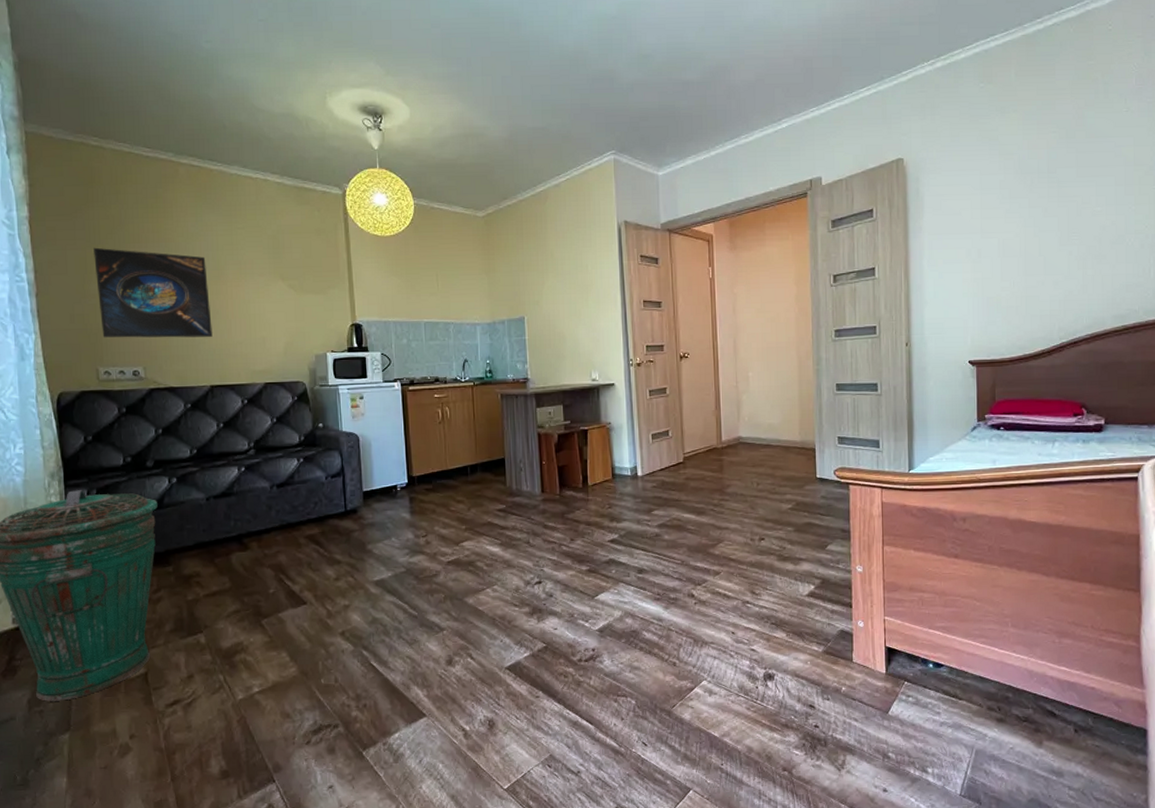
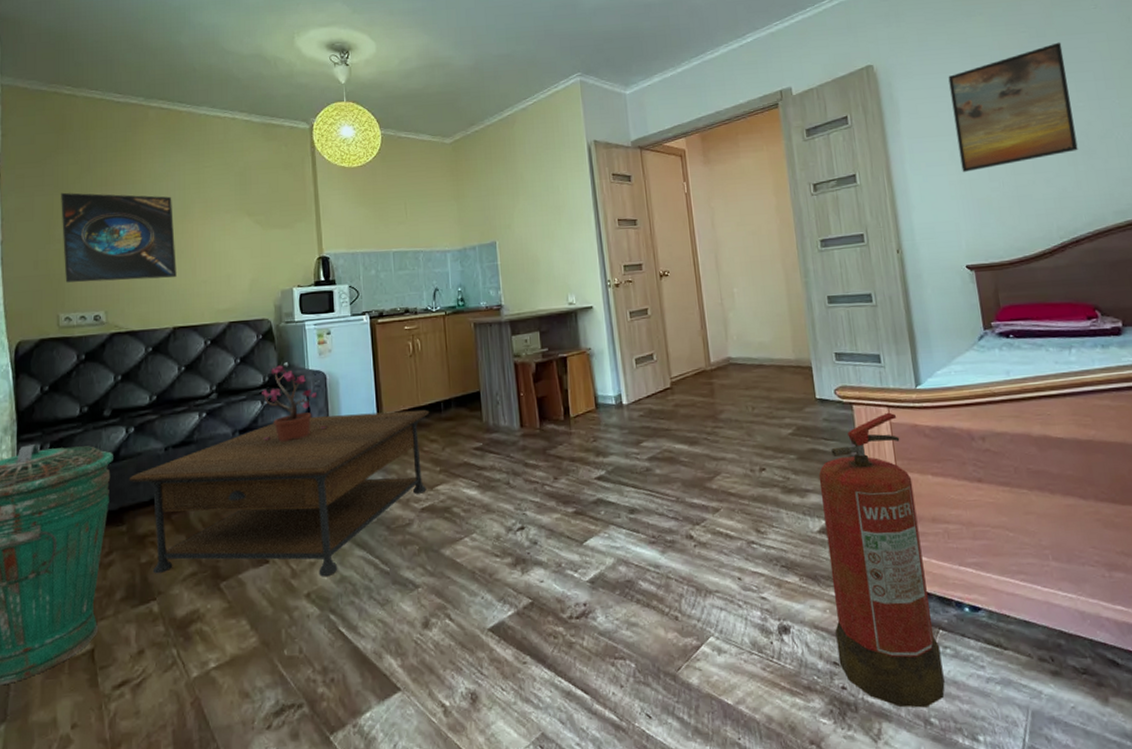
coffee table: none [173,472,457,617] -> present [129,409,430,576]
potted plant: none [298,426,361,497] -> present [262,365,328,442]
fire extinguisher: none [812,493,904,745] -> present [818,412,945,708]
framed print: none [975,144,1089,271] -> present [948,42,1078,172]

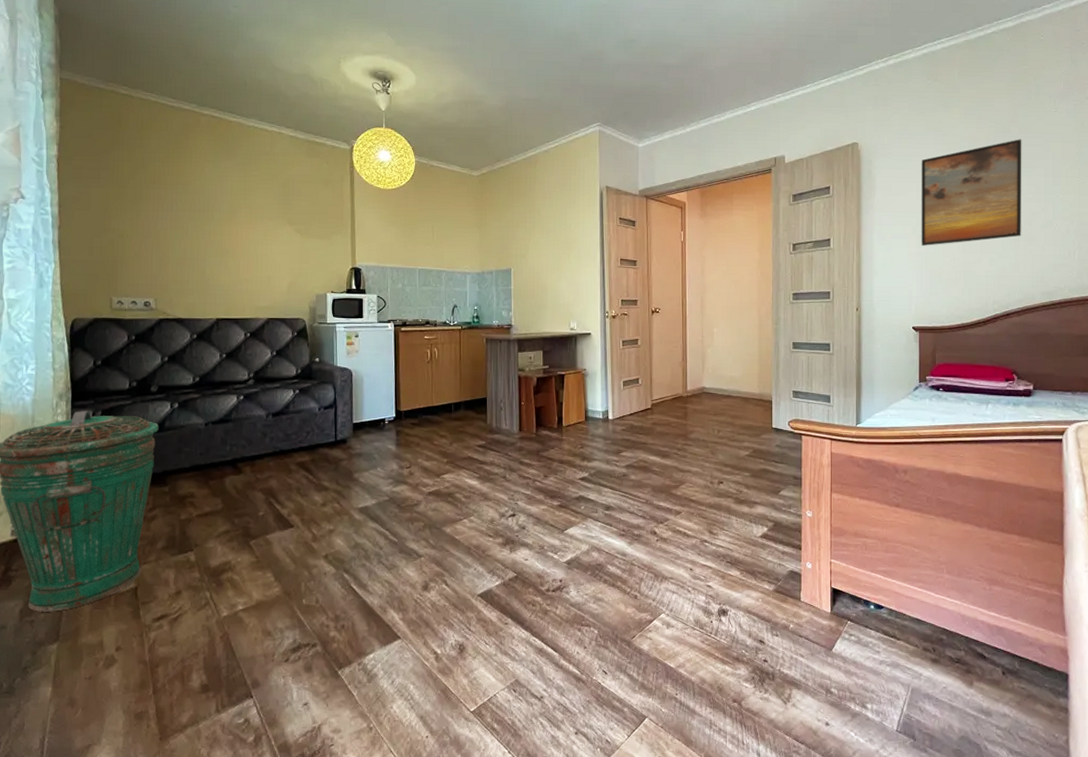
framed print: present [61,192,177,283] -> none [115,186,222,275]
coffee table: present [129,409,430,576] -> none [172,407,442,542]
potted plant: present [262,365,328,442] -> none [293,360,351,427]
fire extinguisher: present [818,412,945,708] -> none [764,444,846,680]

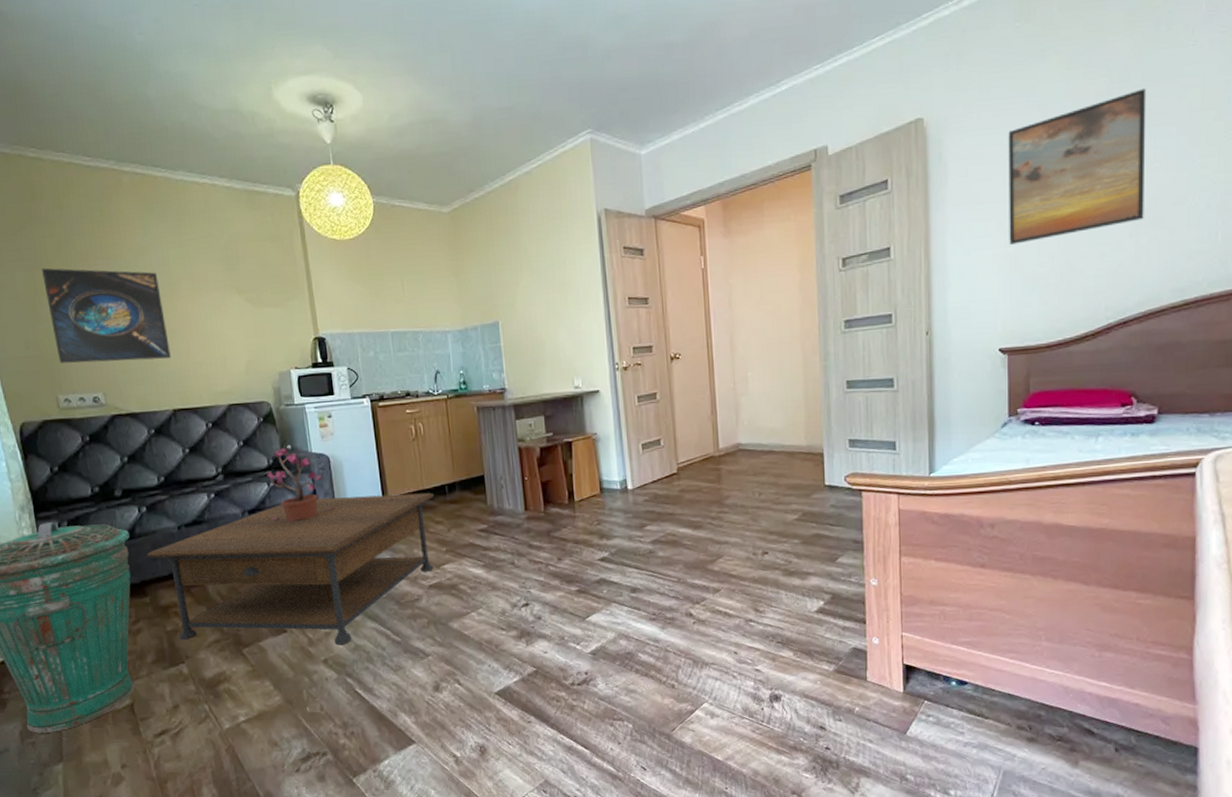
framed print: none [115,186,222,275] -> present [42,268,171,363]
coffee table: none [172,407,442,542] -> present [146,492,435,645]
potted plant: none [293,360,351,427] -> present [267,448,335,522]

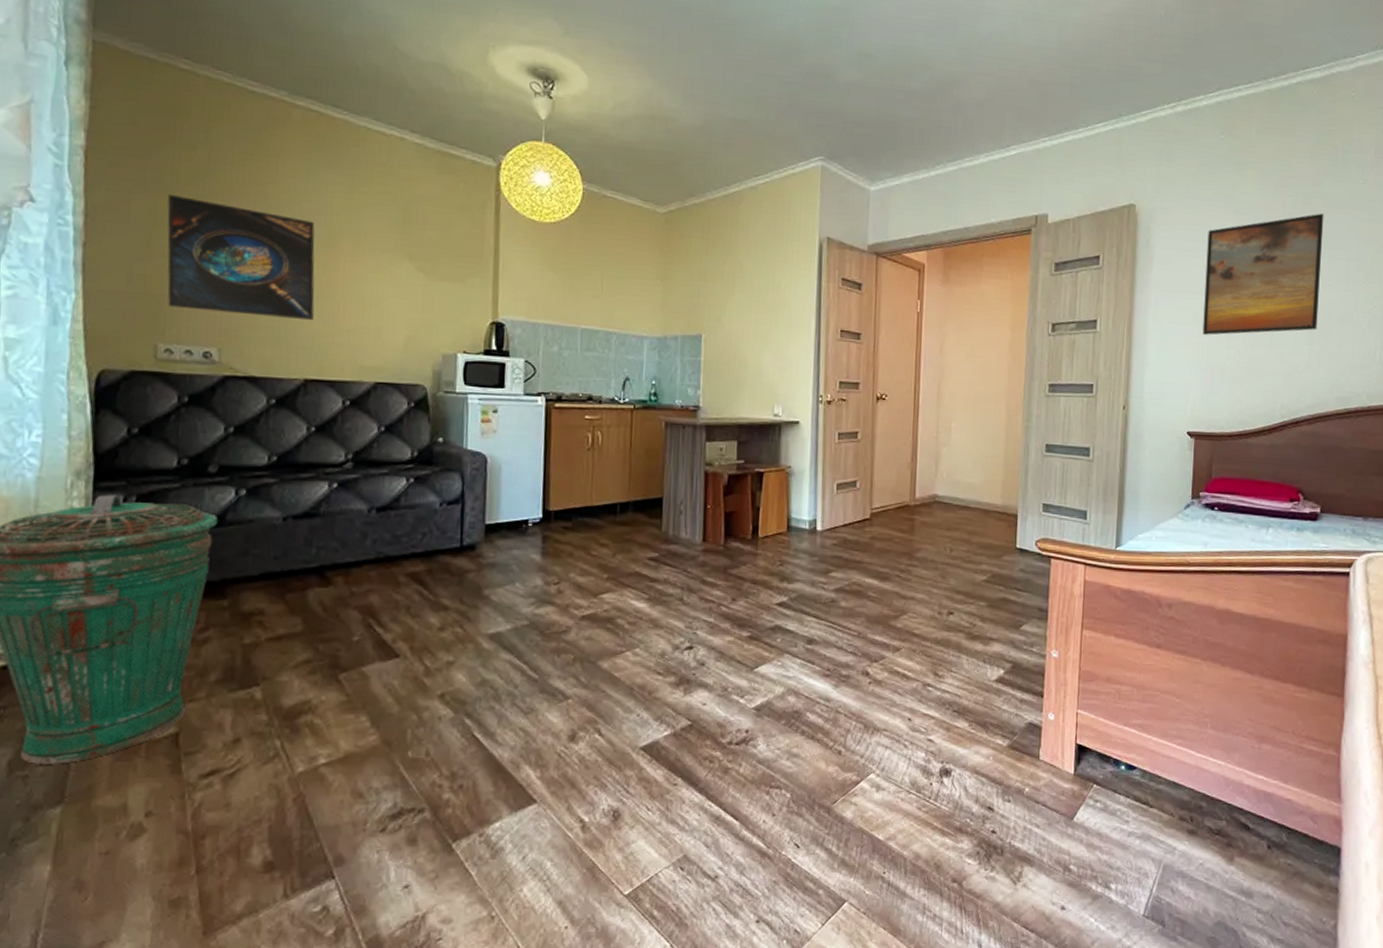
coffee table: present [146,492,435,645] -> none [235,502,604,677]
potted plant: present [267,448,335,522] -> none [404,440,484,527]

